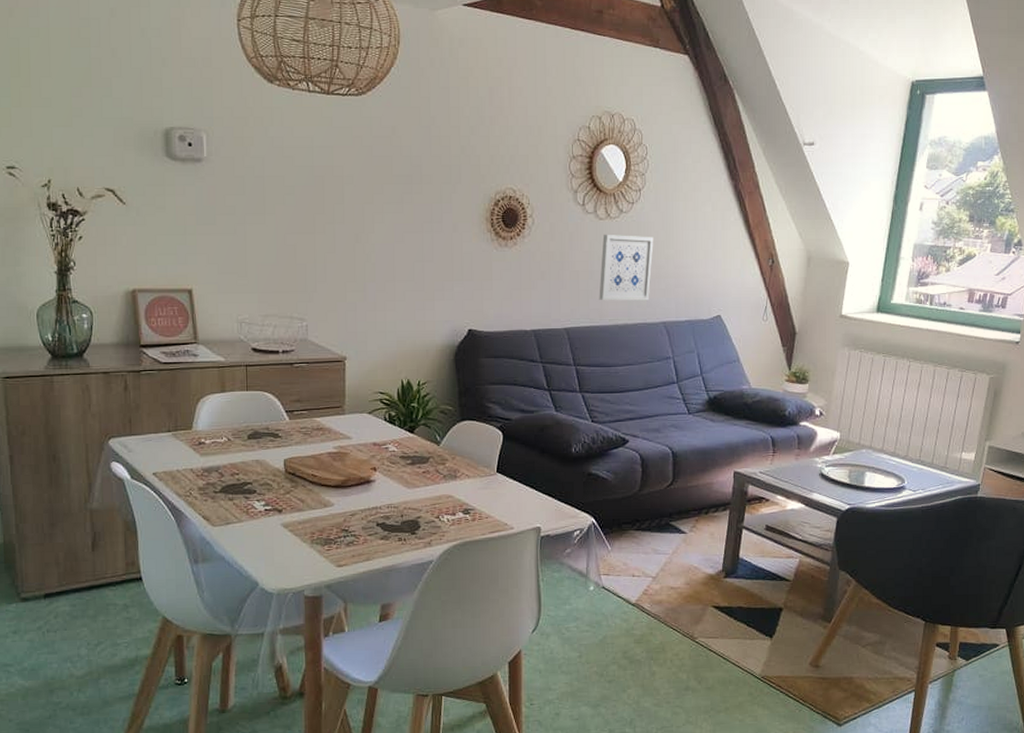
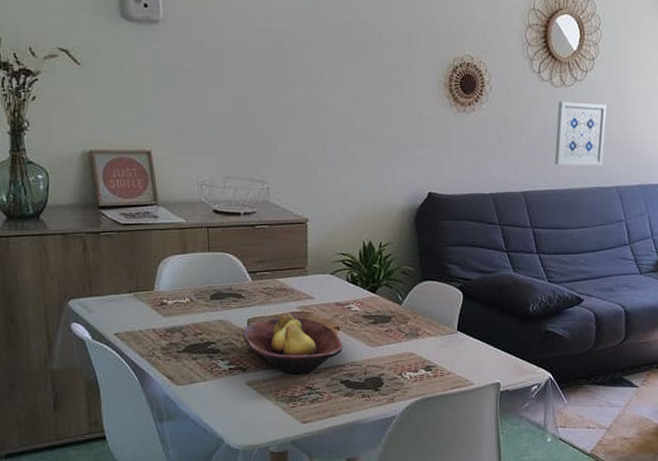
fruit bowl: none [279,453,379,516] -> present [243,313,343,374]

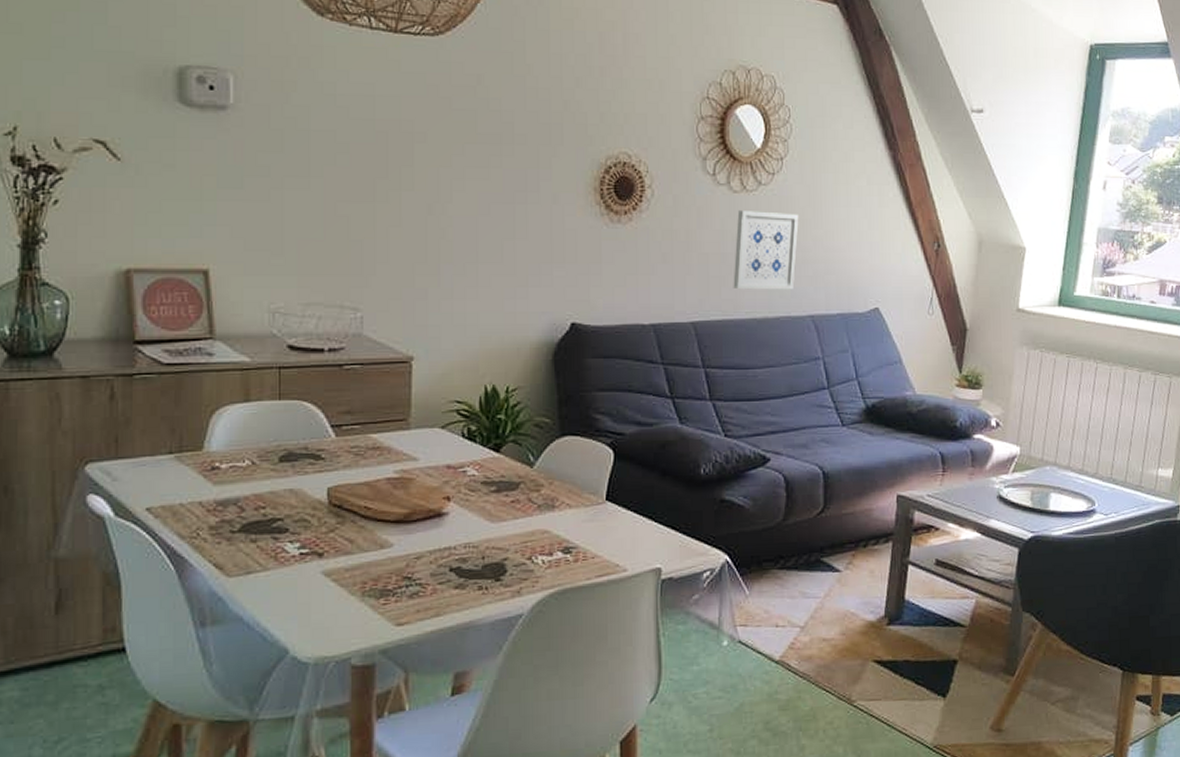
fruit bowl: present [243,313,343,374] -> none [321,479,454,560]

